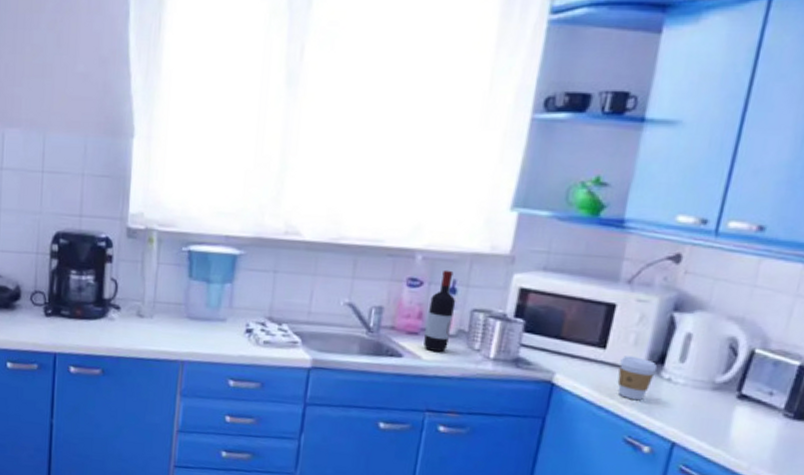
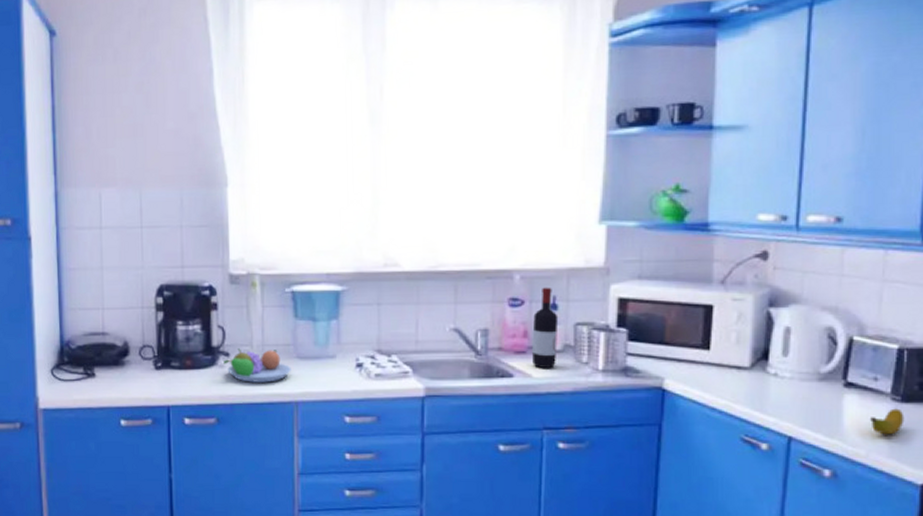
fruit bowl: none [113,303,181,340] -> present [223,349,291,383]
coffee cup: present [617,356,658,401] -> none [726,355,763,398]
banana: none [758,424,794,450] -> present [870,408,904,435]

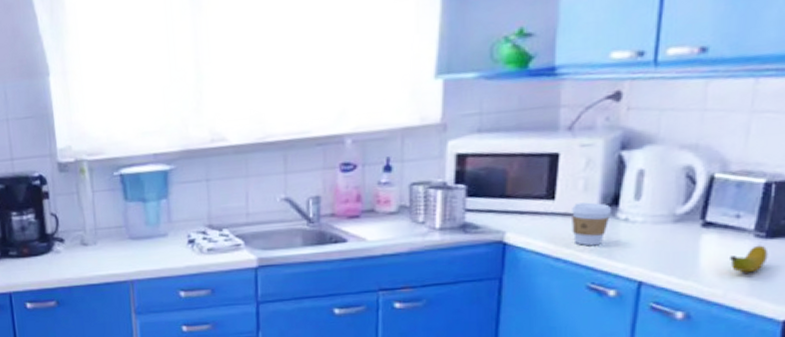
fruit bowl: present [223,349,291,383] -> none [59,232,125,266]
wine bottle: present [532,287,559,369] -> none [366,148,393,232]
coffee cup: none [726,355,763,398] -> present [572,202,612,246]

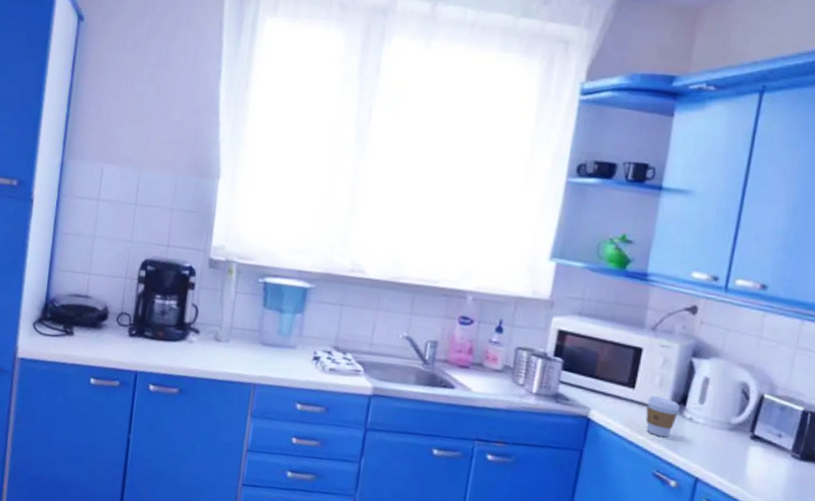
banana: present [730,245,769,273] -> none [770,464,802,489]

